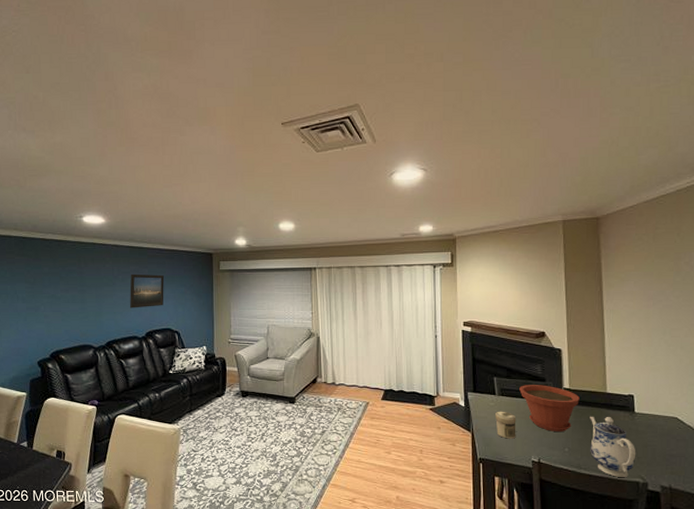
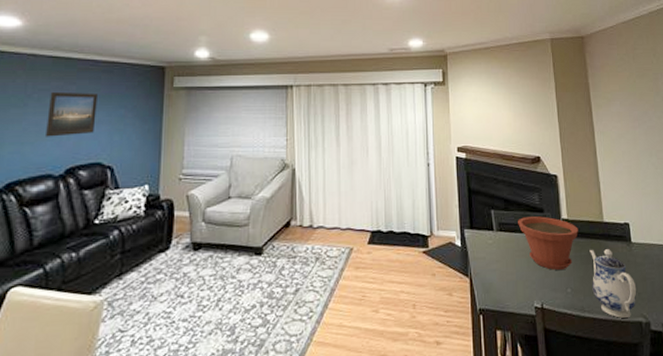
jar: present [495,411,516,439] -> none [494,249,517,283]

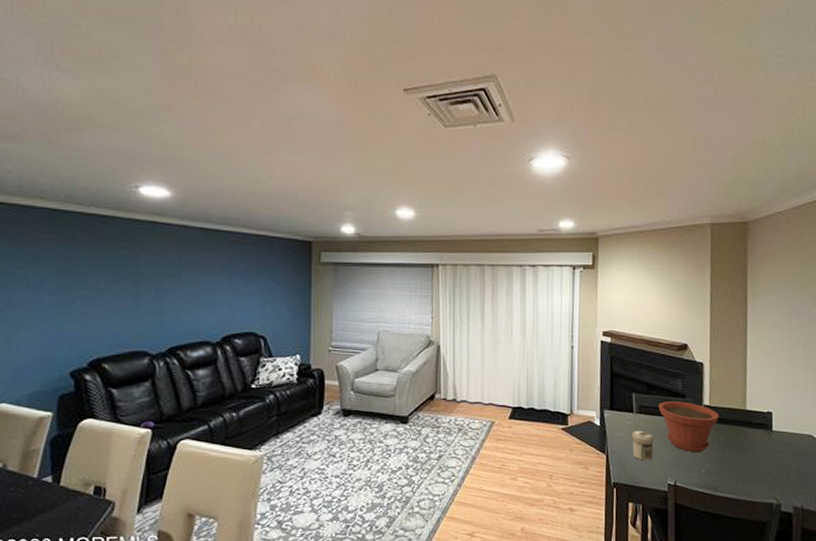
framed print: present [44,91,97,137] -> none [200,262,248,307]
jar: none [494,249,517,283] -> present [632,430,654,461]
teapot: present [589,249,637,319] -> none [727,436,772,500]

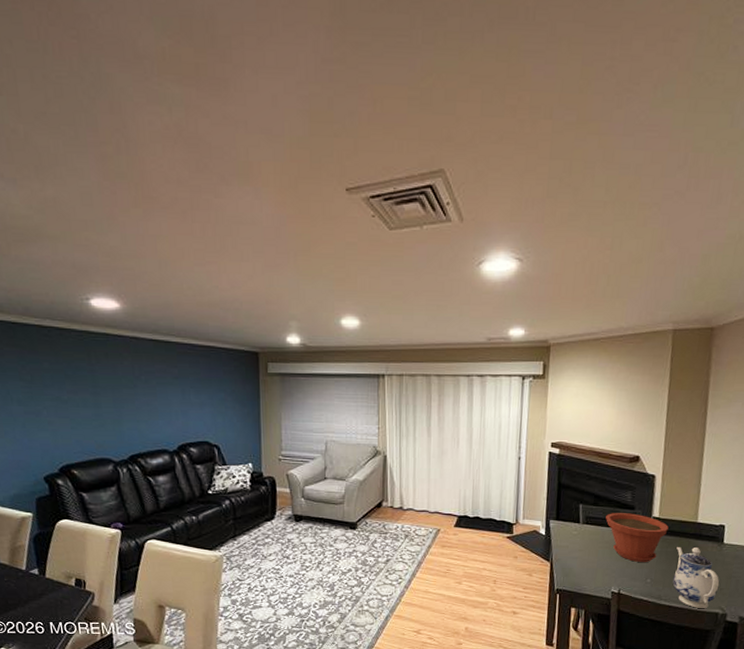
jar: present [632,430,654,461] -> none [577,540,600,569]
teapot: none [727,436,772,500] -> present [672,547,720,609]

